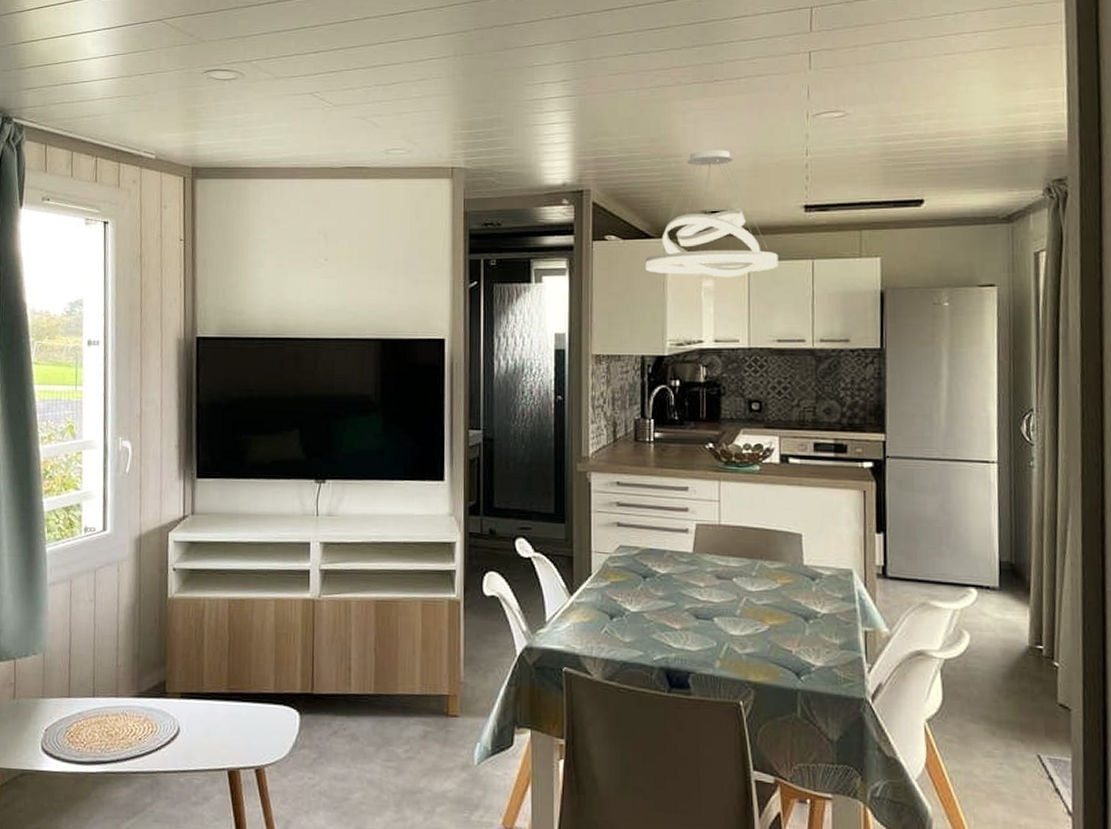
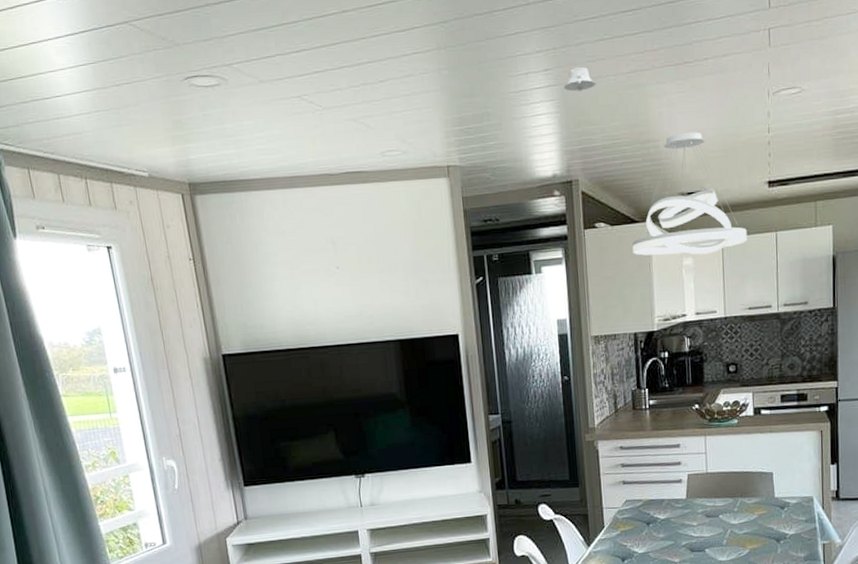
recessed light: none [581,80,617,103] -> present [563,67,596,92]

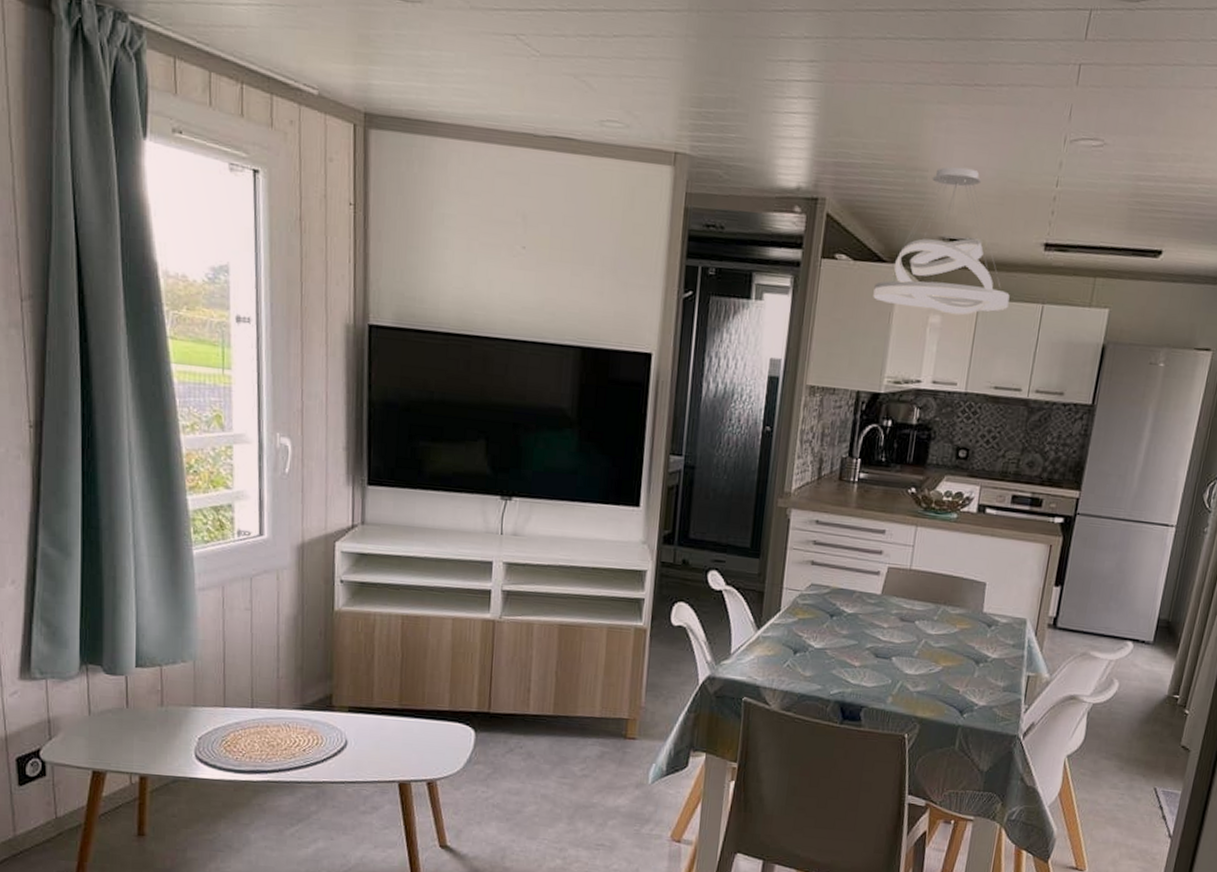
recessed light: present [563,67,596,92] -> none [828,65,868,95]

